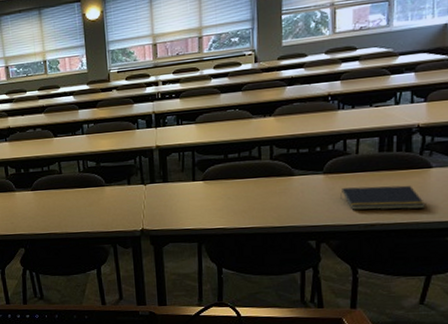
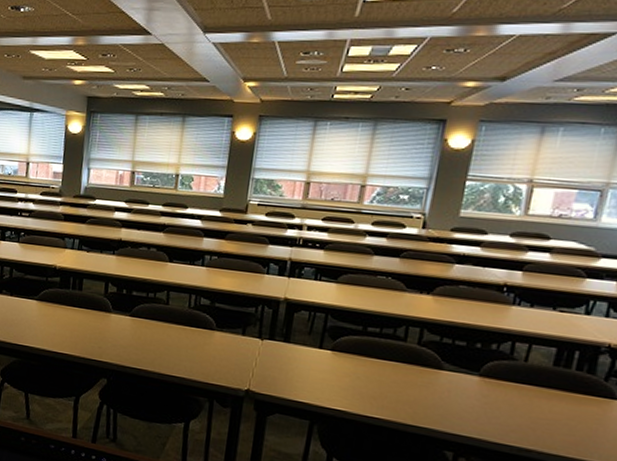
notepad: present [340,185,426,210] -> none [494,398,601,447]

